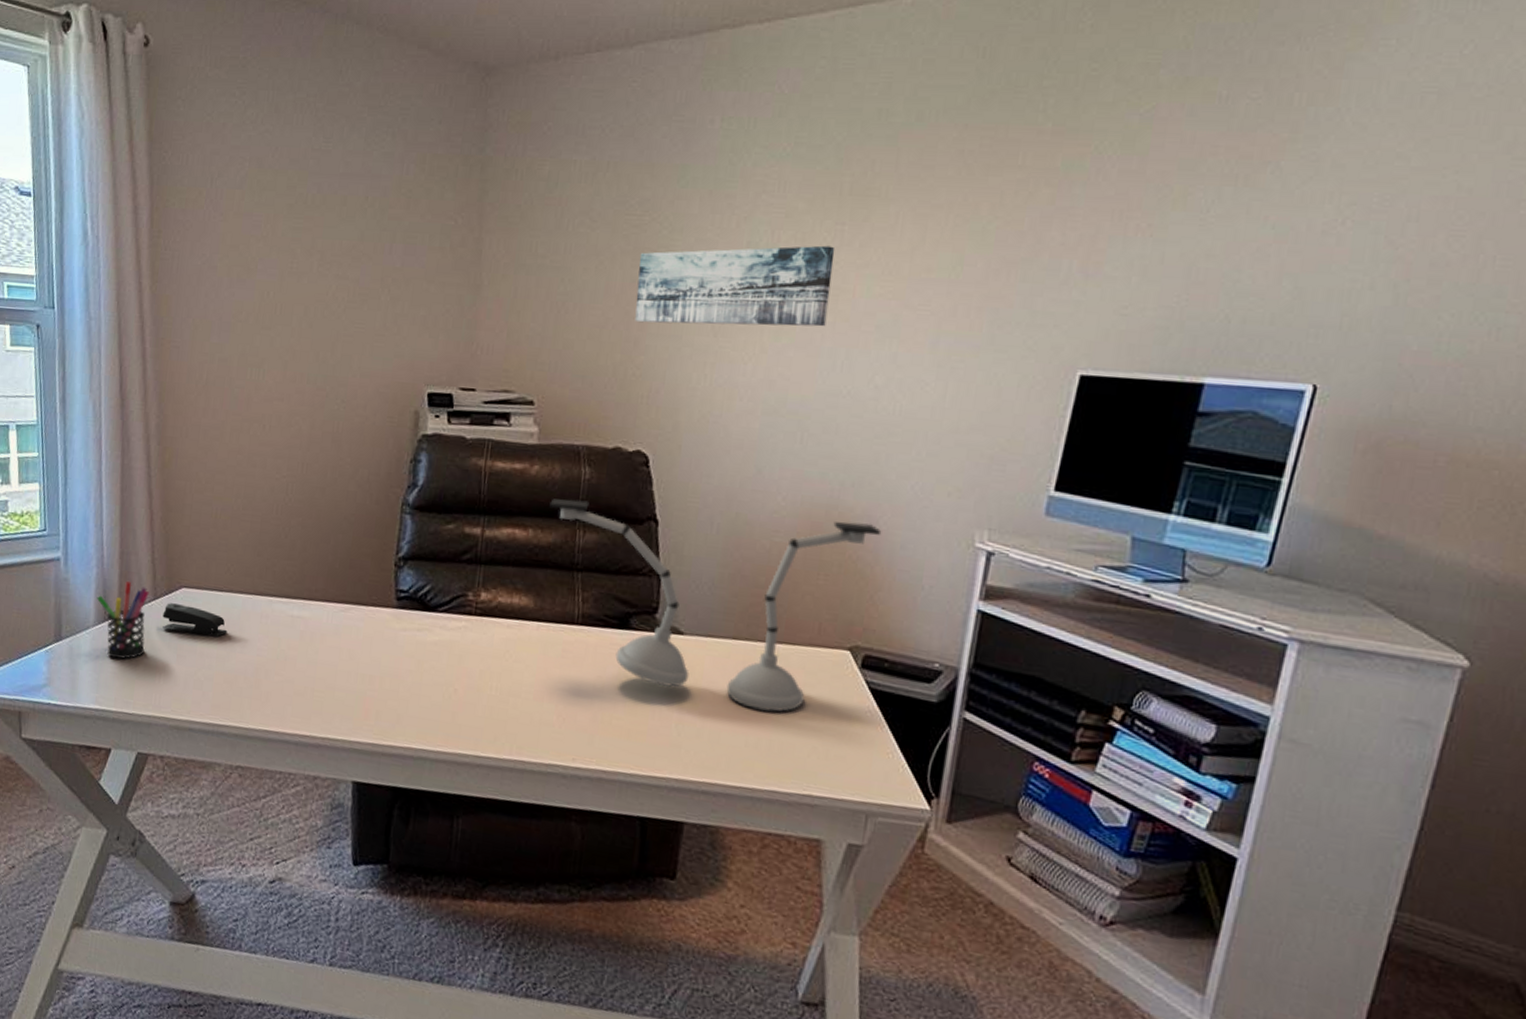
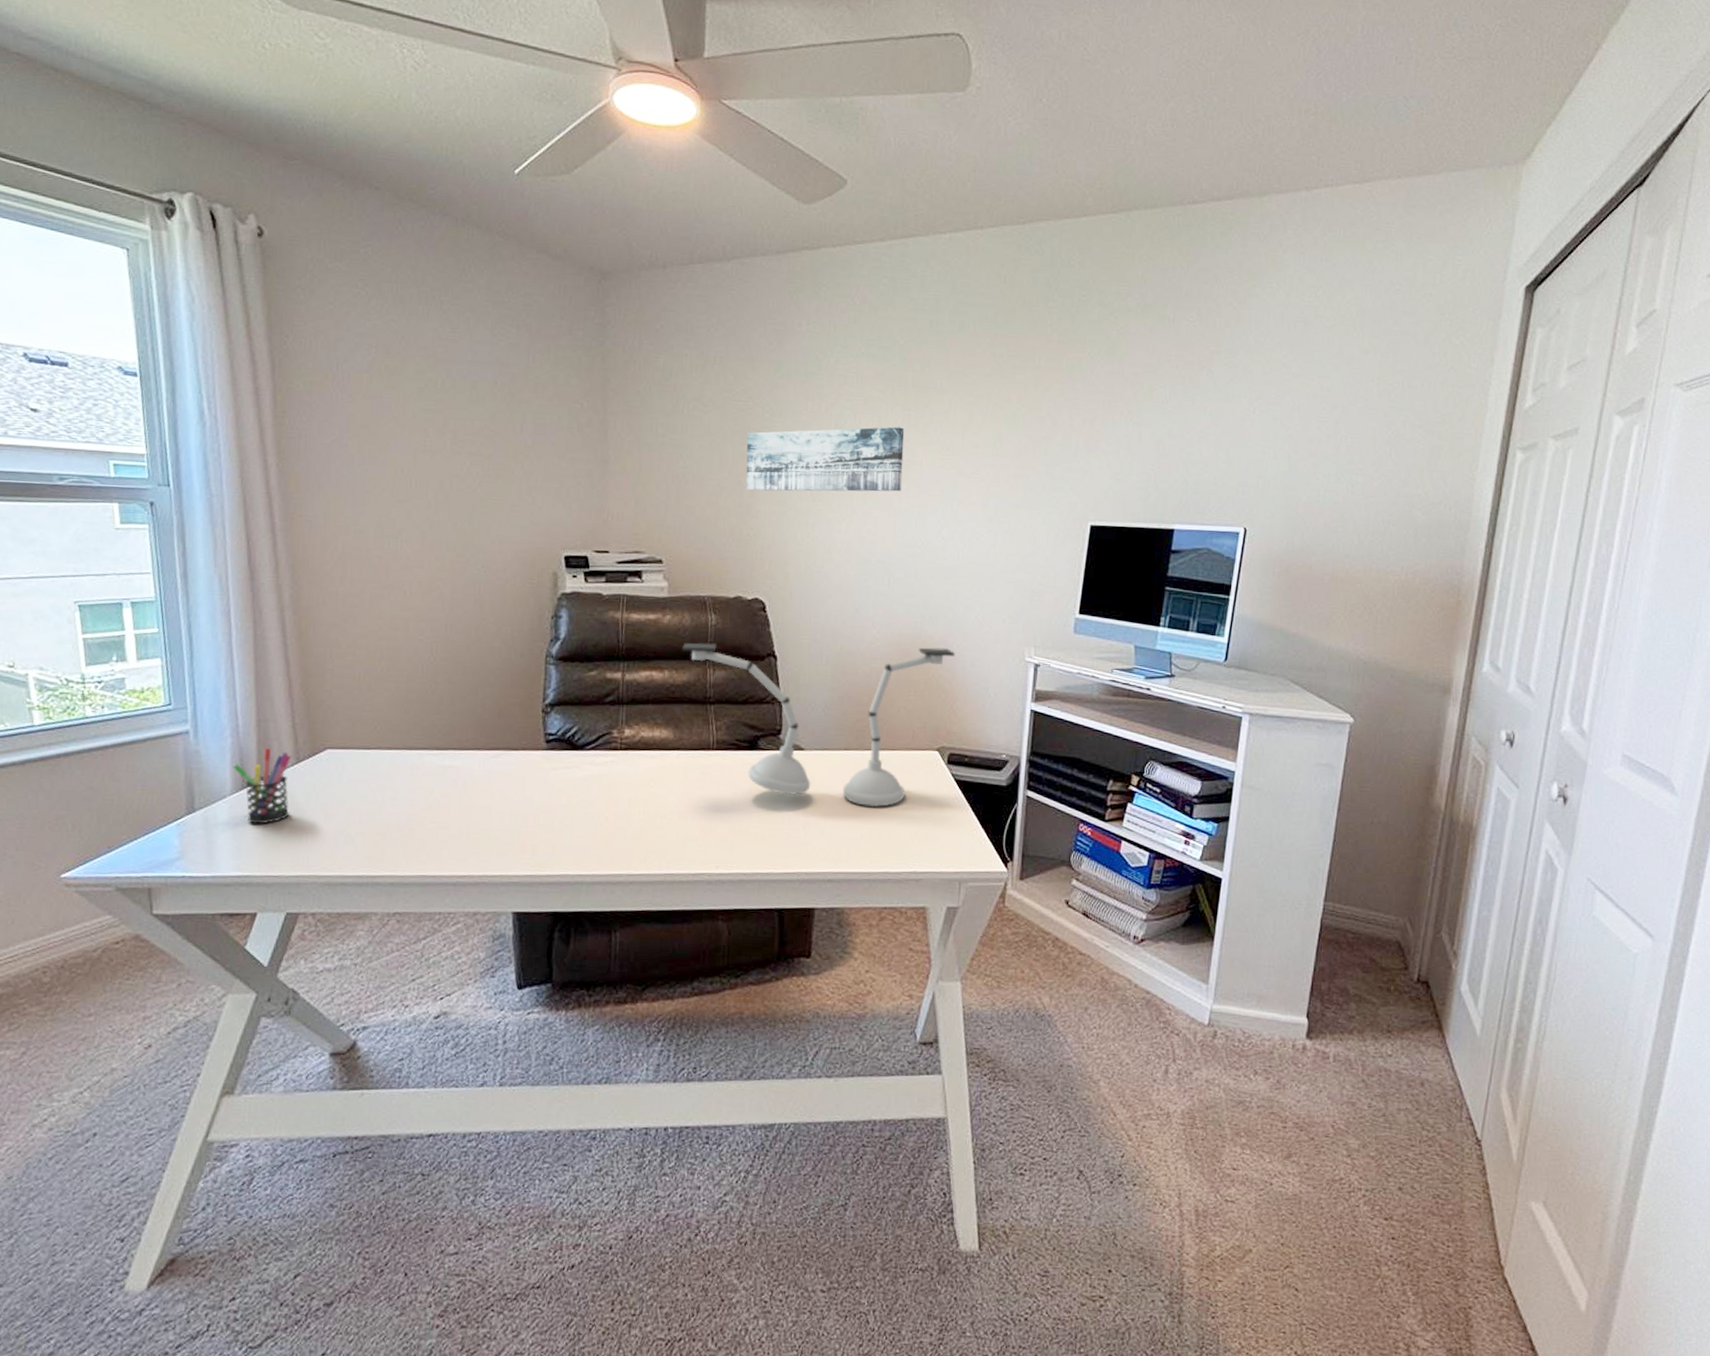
stapler: present [162,603,228,636] -> none [307,765,377,792]

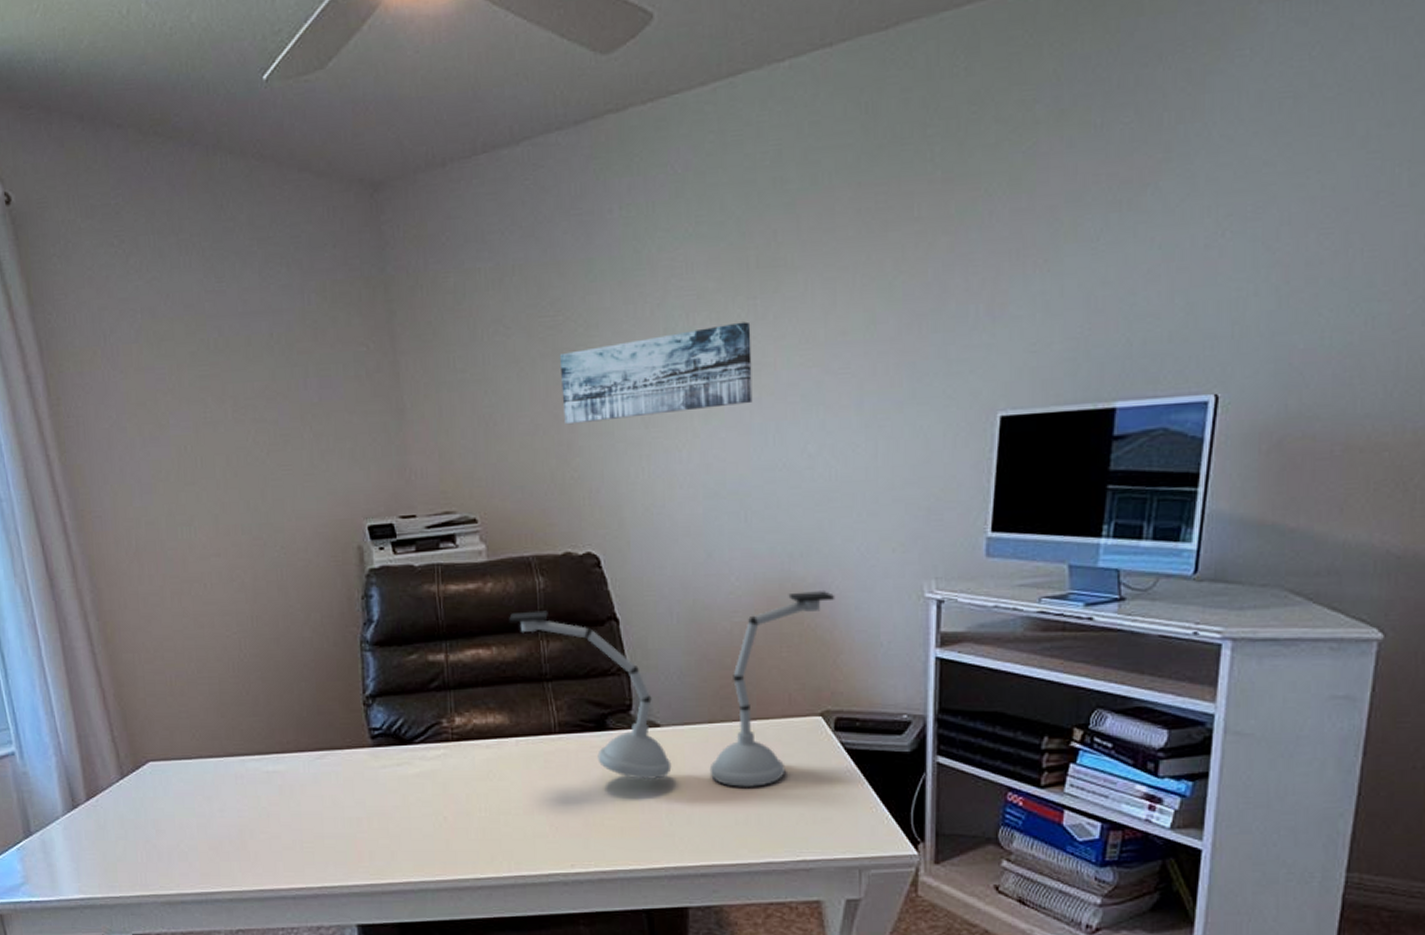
pen holder: present [232,748,291,825] -> none [61,765,121,845]

